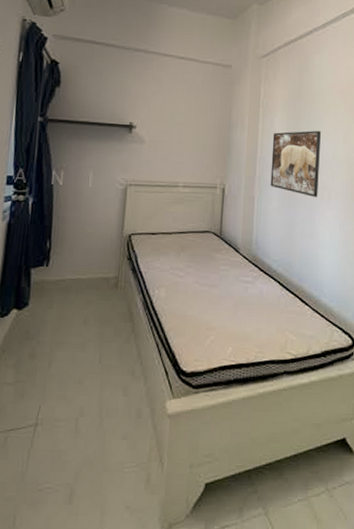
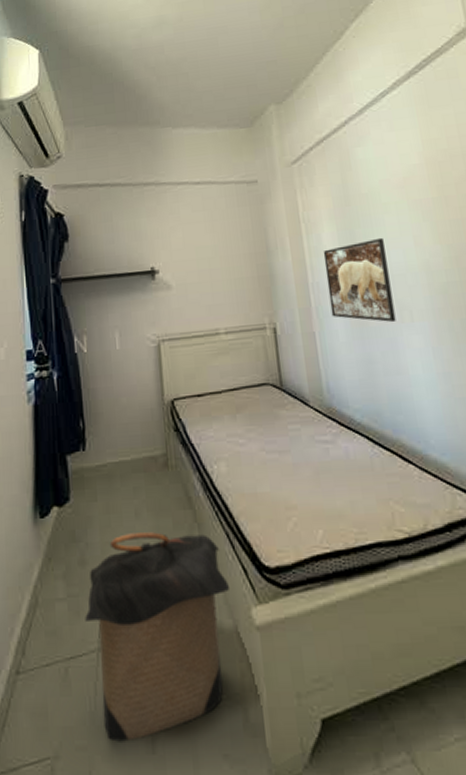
laundry hamper: none [28,336,153,495] -> present [85,532,231,742]

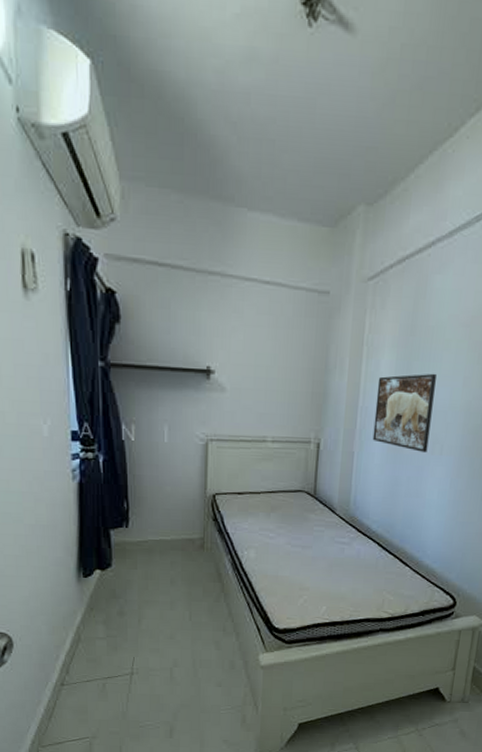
laundry hamper: present [85,532,231,742] -> none [121,596,245,730]

